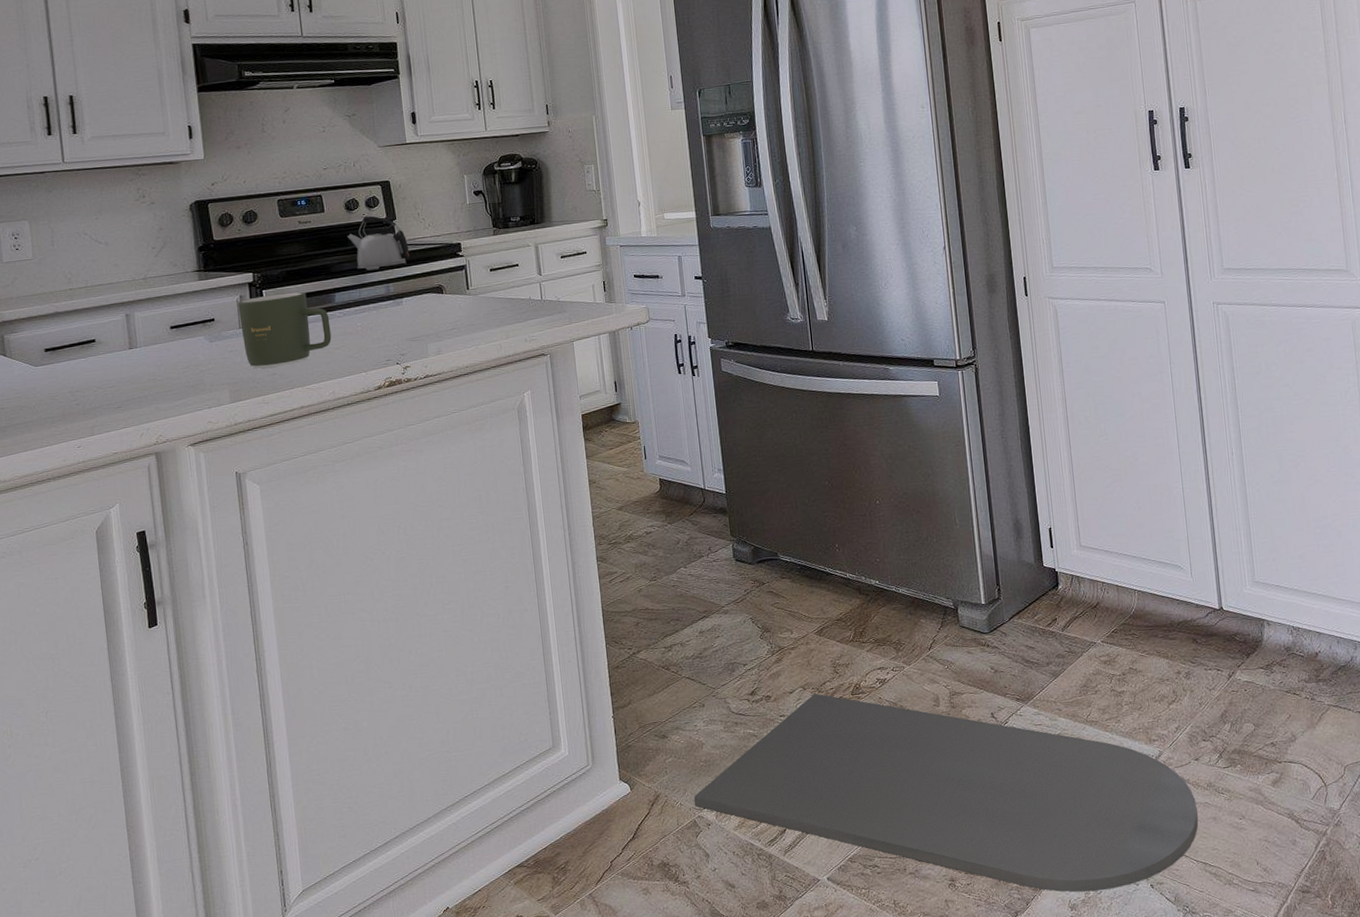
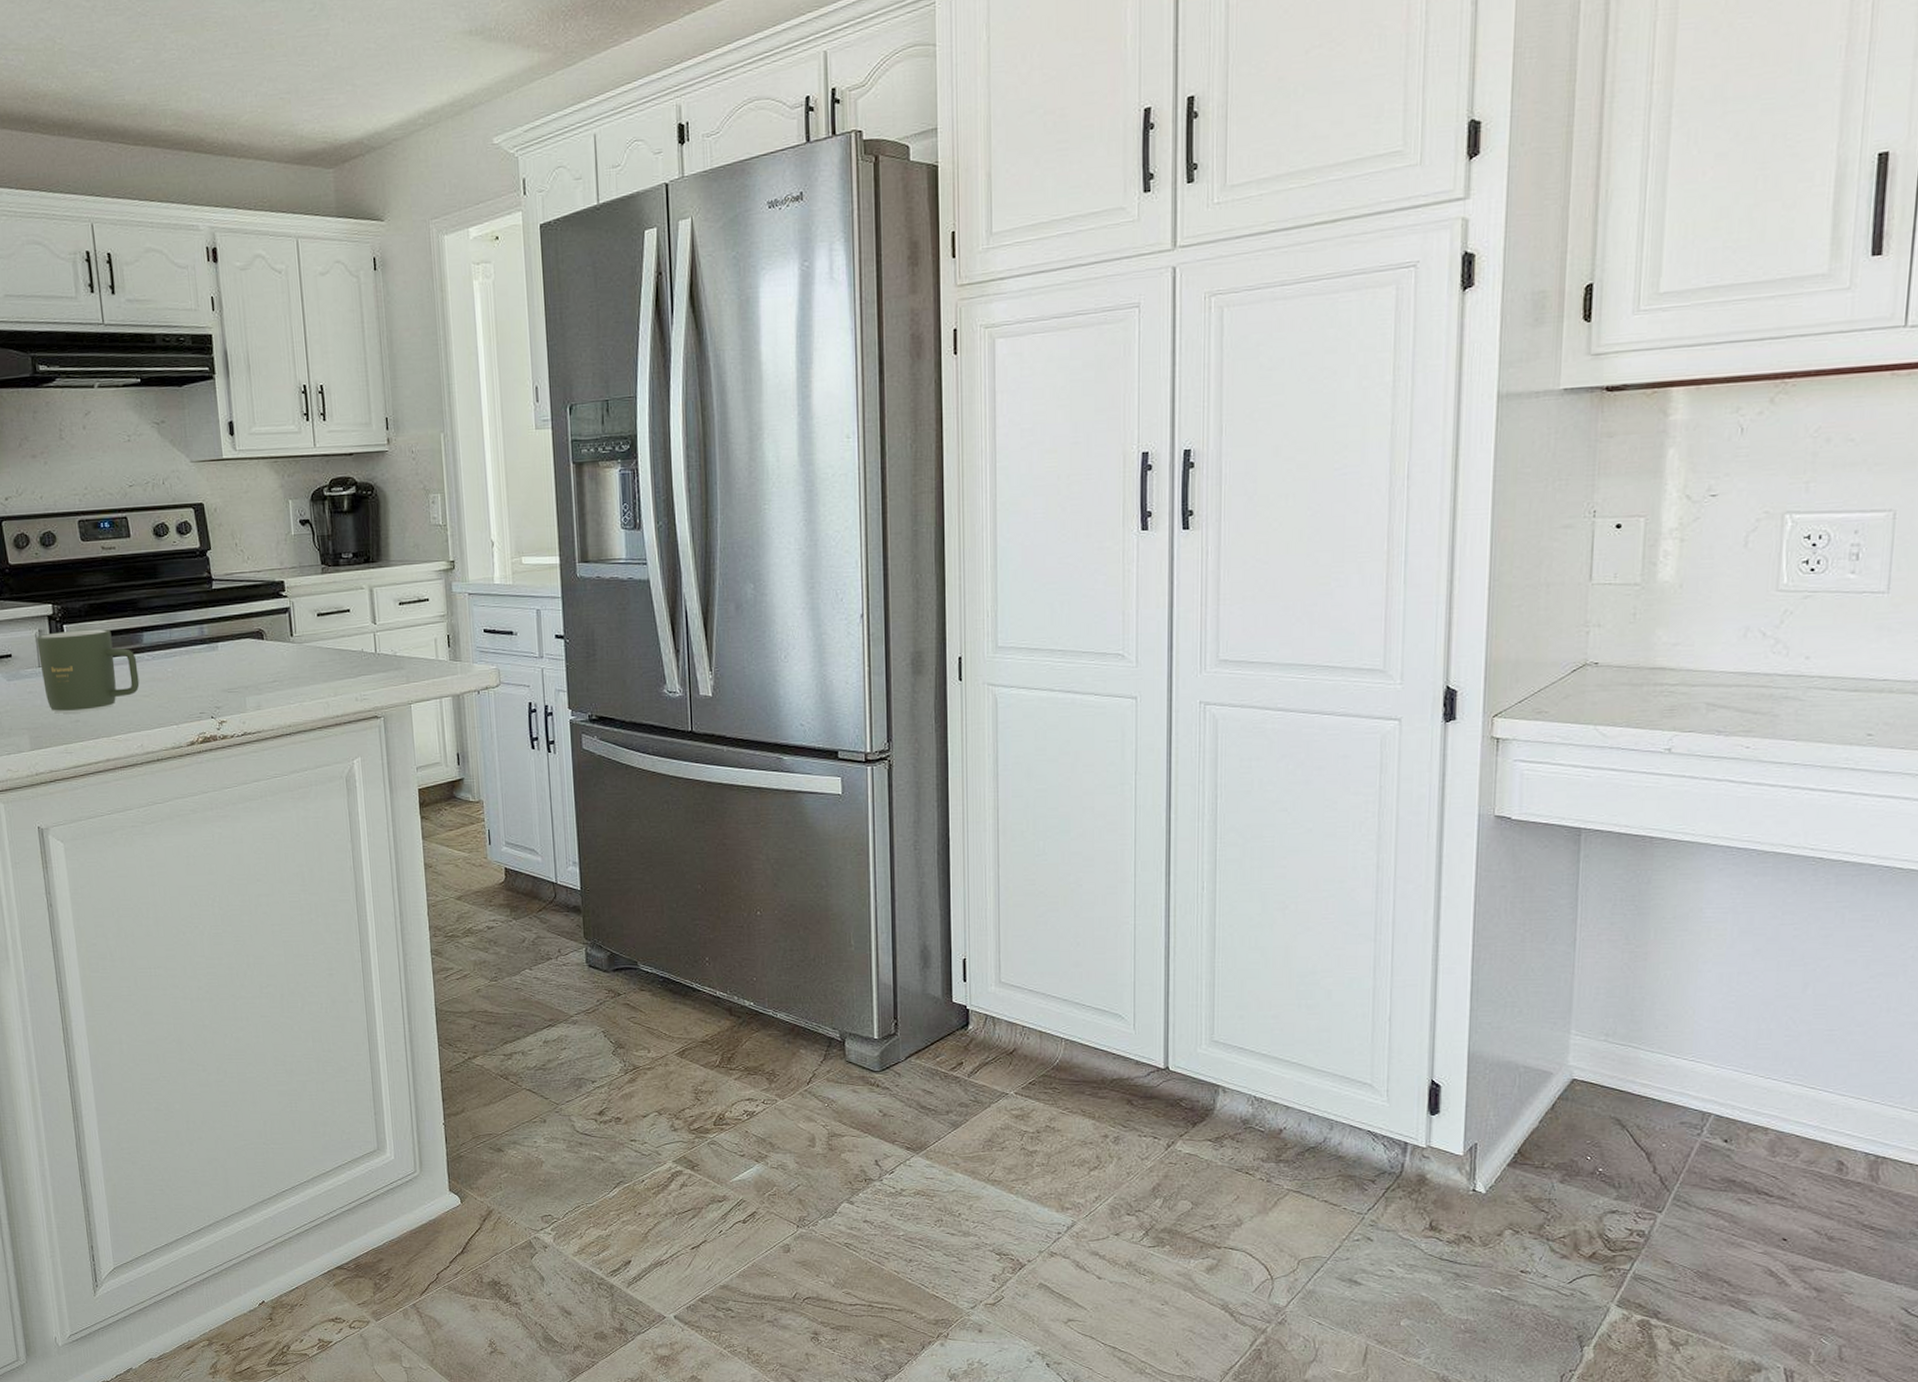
kettle: present [347,215,410,271] -> none [156,544,226,608]
door mat: present [694,693,1198,892] -> none [530,1120,1111,1363]

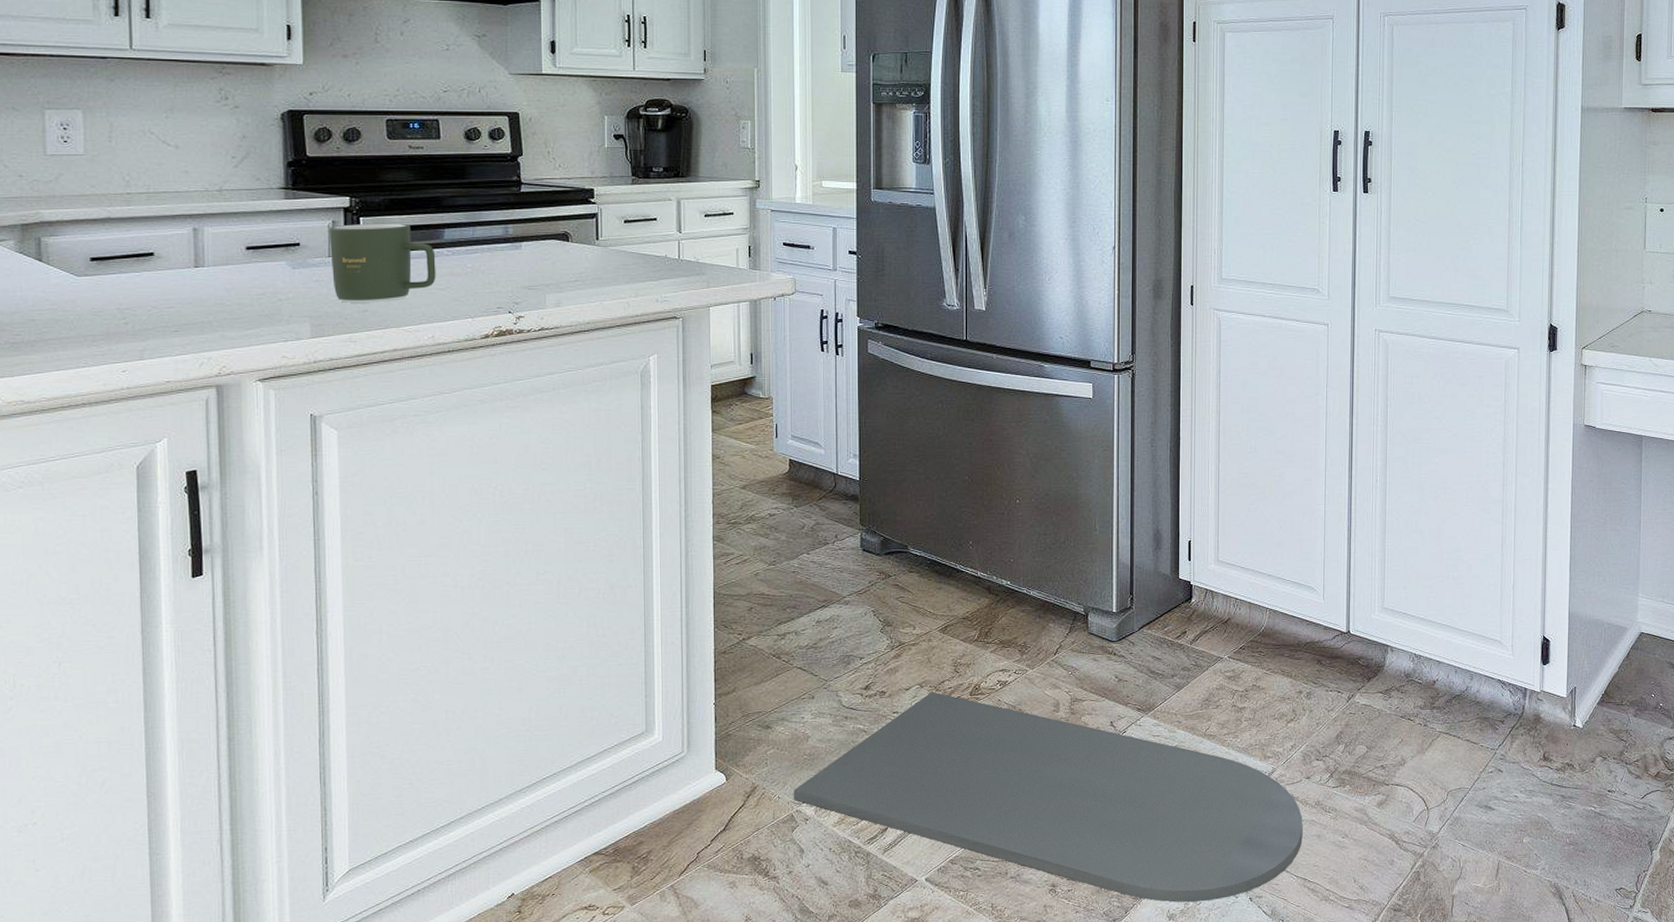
door mat: none [530,1120,1111,1363] -> present [793,691,1303,903]

